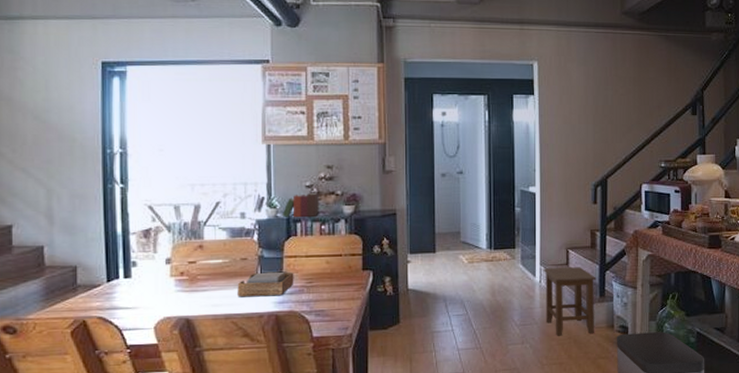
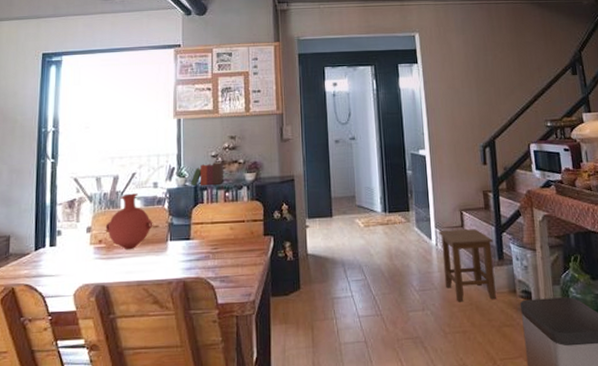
vase: none [187,224,241,283] -> present [105,193,153,250]
napkin holder: present [237,271,294,297] -> none [149,238,201,263]

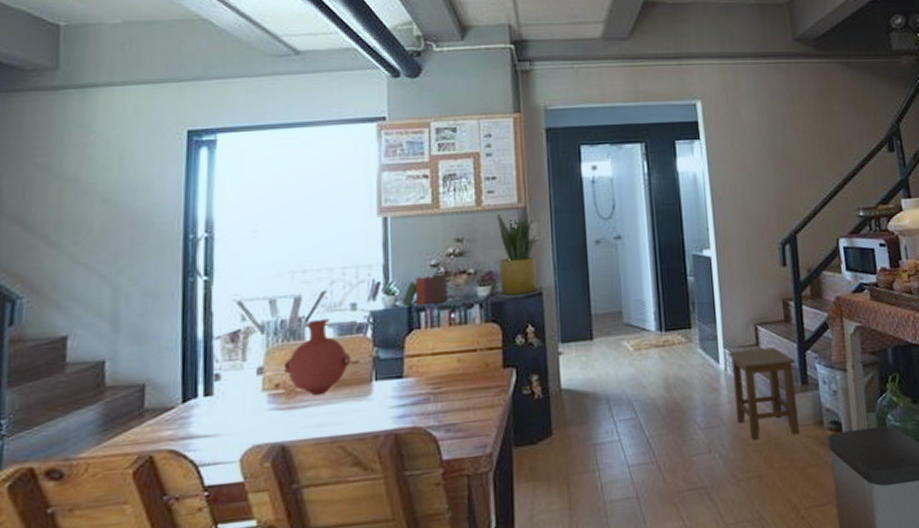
planter: none [260,116,291,181] -> present [496,210,537,296]

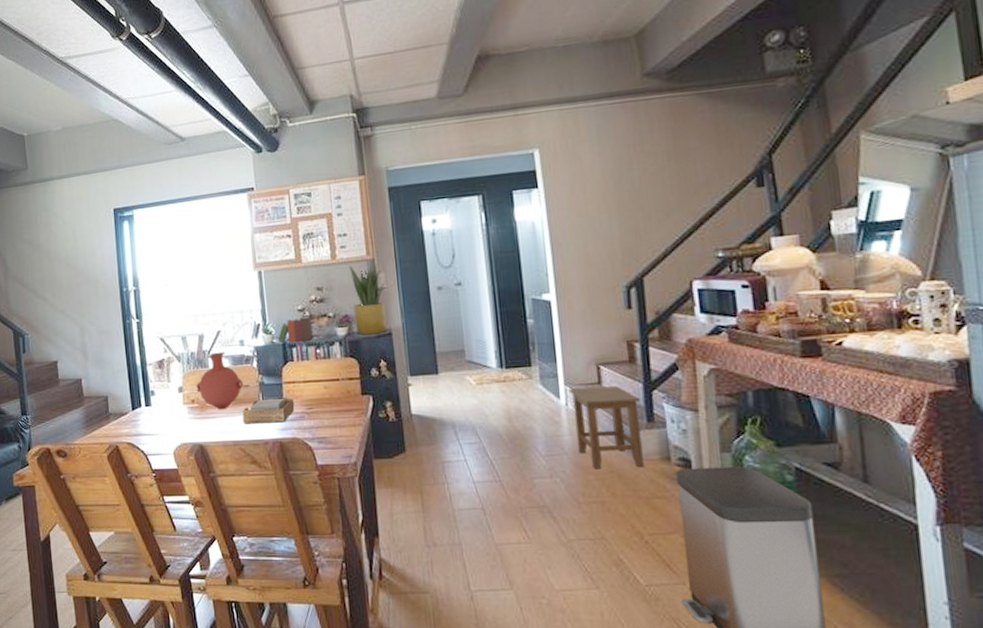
napkin holder: none [346,375,418,412] -> present [242,397,295,423]

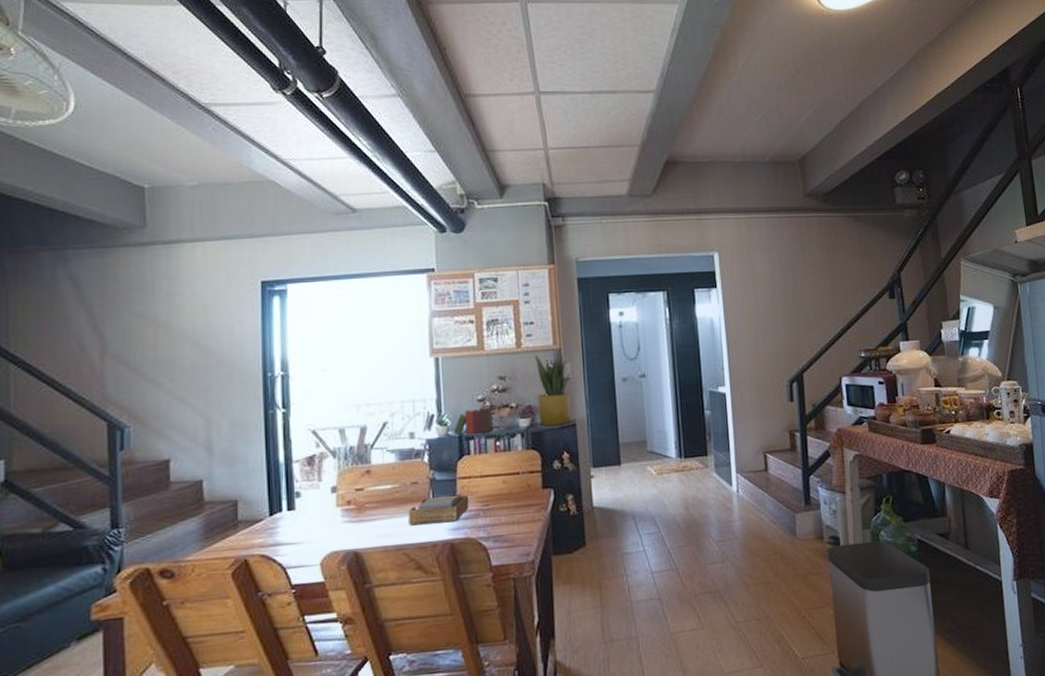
vase: present [196,352,244,410] -> none [353,446,411,511]
stool: present [568,386,644,469] -> none [740,472,802,552]

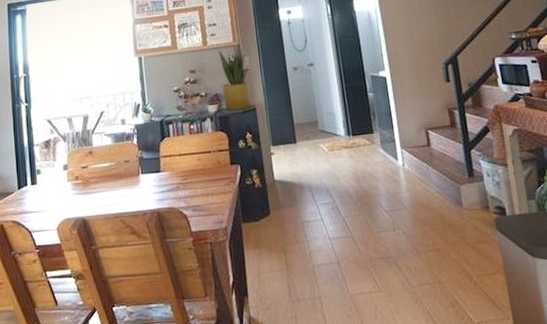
napkin holder: present [408,494,469,525] -> none [123,170,171,196]
books: present [453,407,493,436] -> none [155,96,188,121]

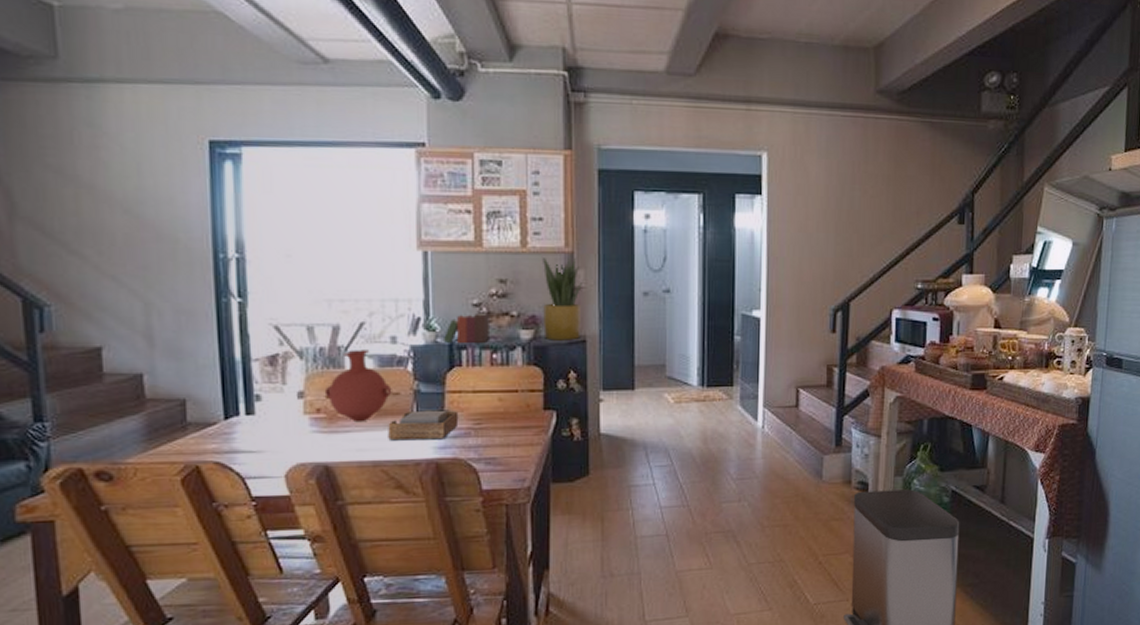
vase: none [80,131,125,185] -> present [324,350,392,423]
napkin holder: none [123,170,171,196] -> present [388,410,459,440]
books: none [155,96,188,121] -> present [442,314,489,344]

